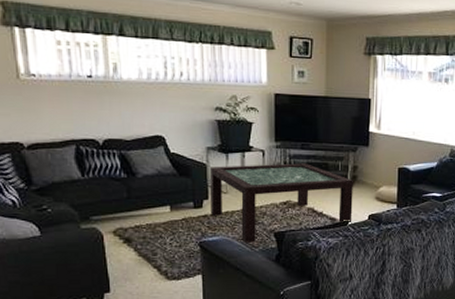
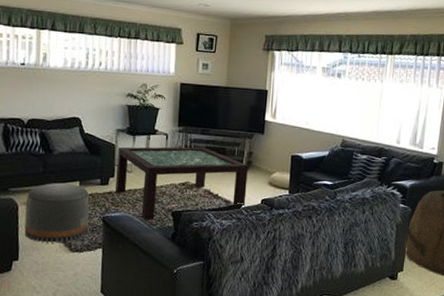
pouf: none [112,207,184,272] -> present [24,182,90,243]

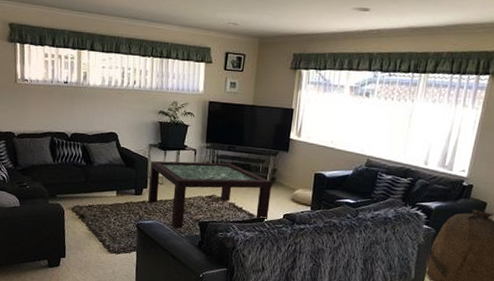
pouf: present [24,182,90,243] -> none [70,191,126,245]

